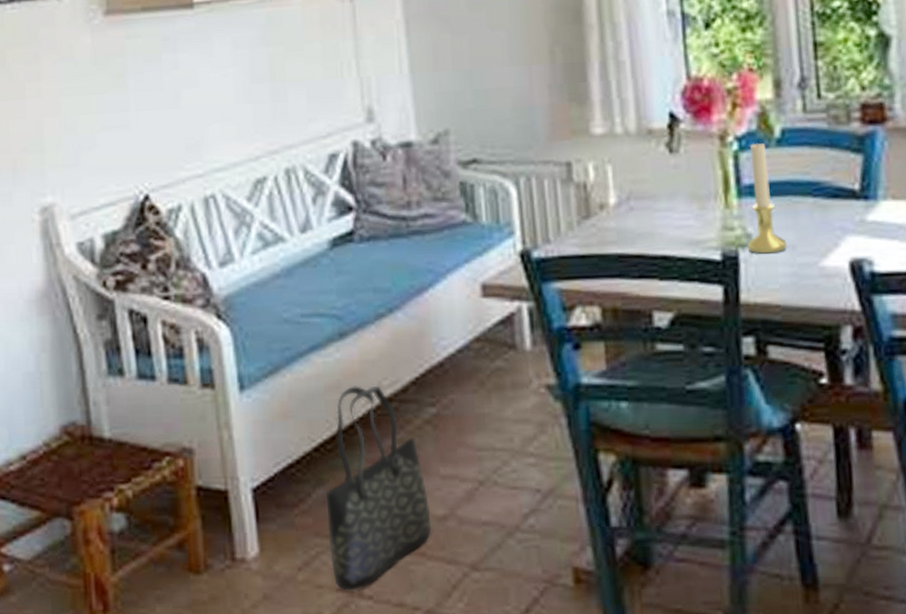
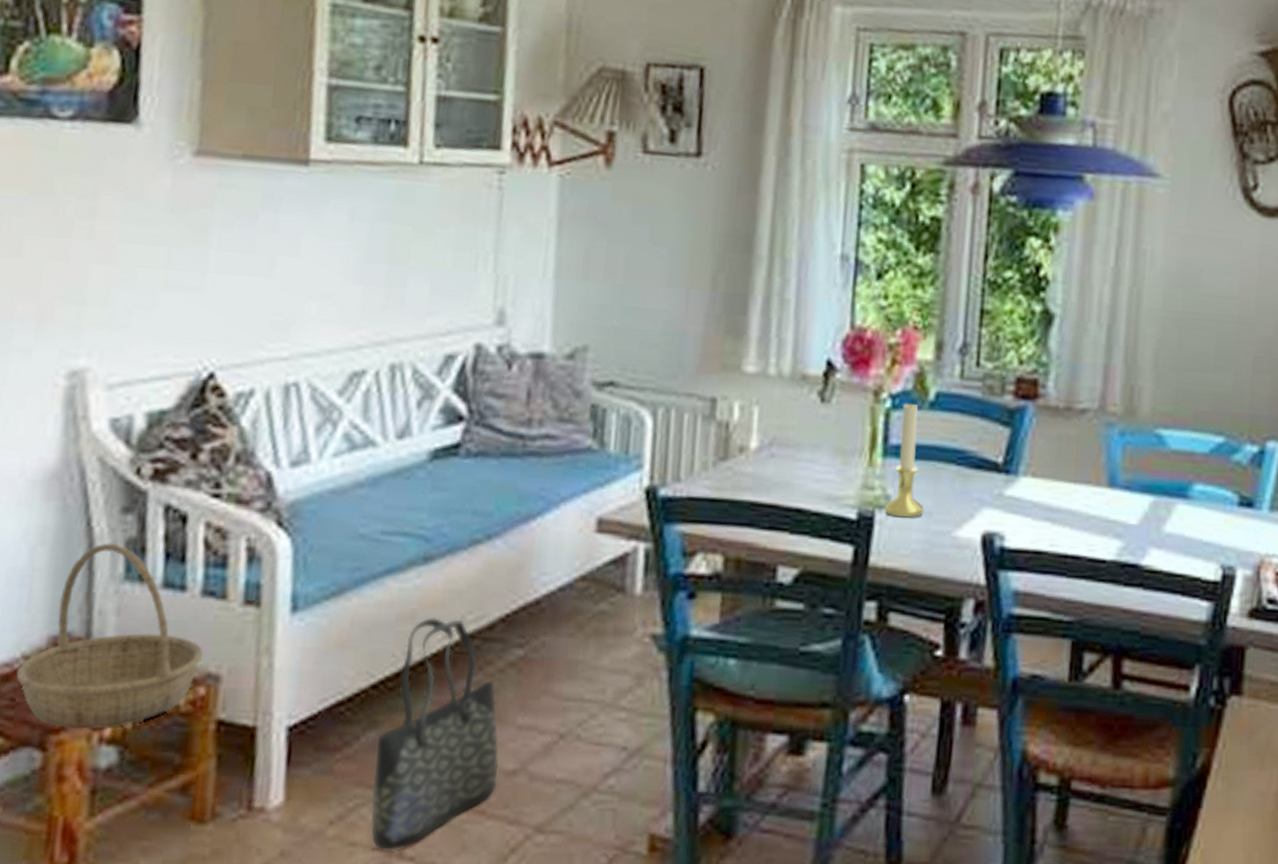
basket: none [41,345,178,501] -> present [16,543,204,729]

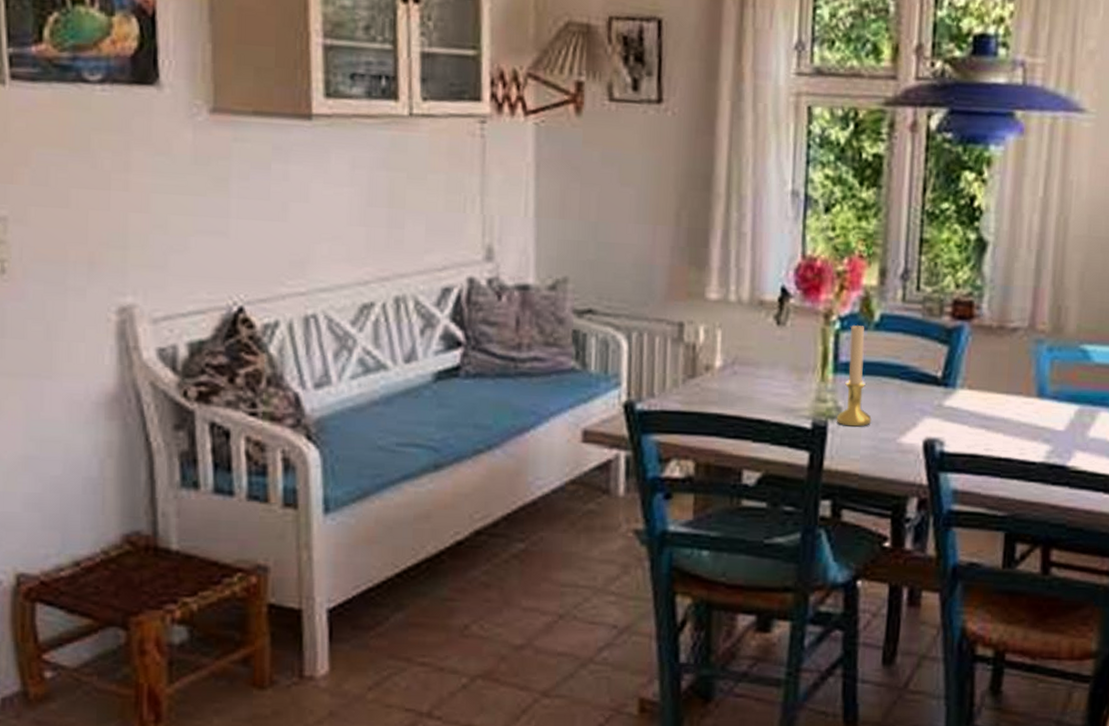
basket: present [16,543,204,729] -> none [98,455,253,612]
tote bag: present [370,617,499,850] -> none [402,517,508,711]

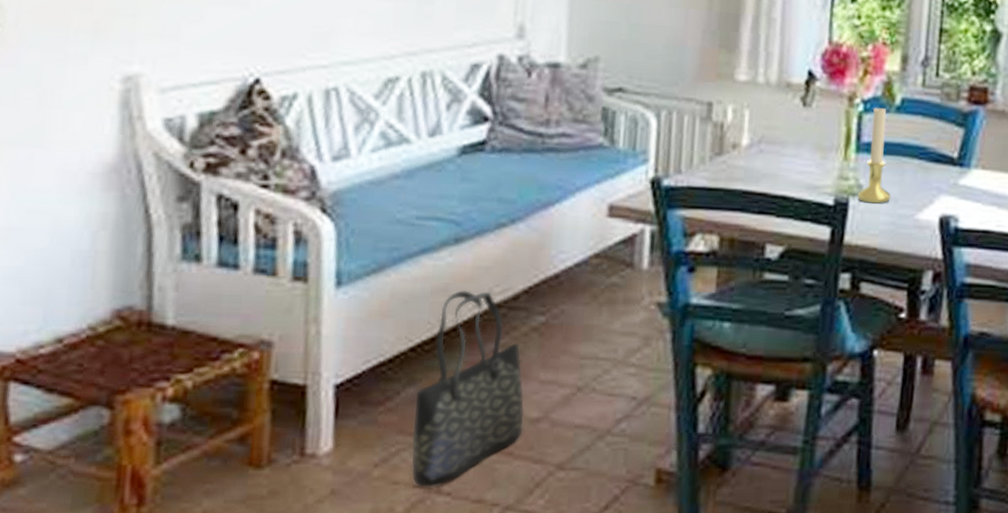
tote bag: none [402,517,508,711] -> present [411,290,524,487]

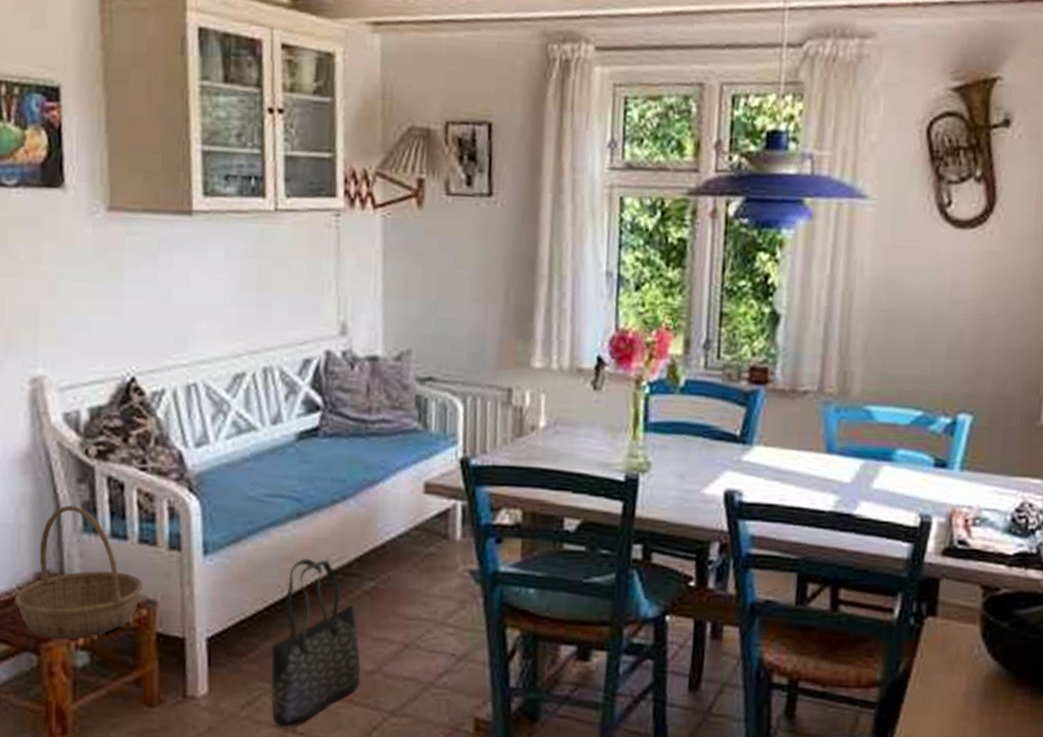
basket: none [83,228,257,390] -> present [14,505,144,639]
candle holder: present [857,106,891,204] -> none [646,388,678,480]

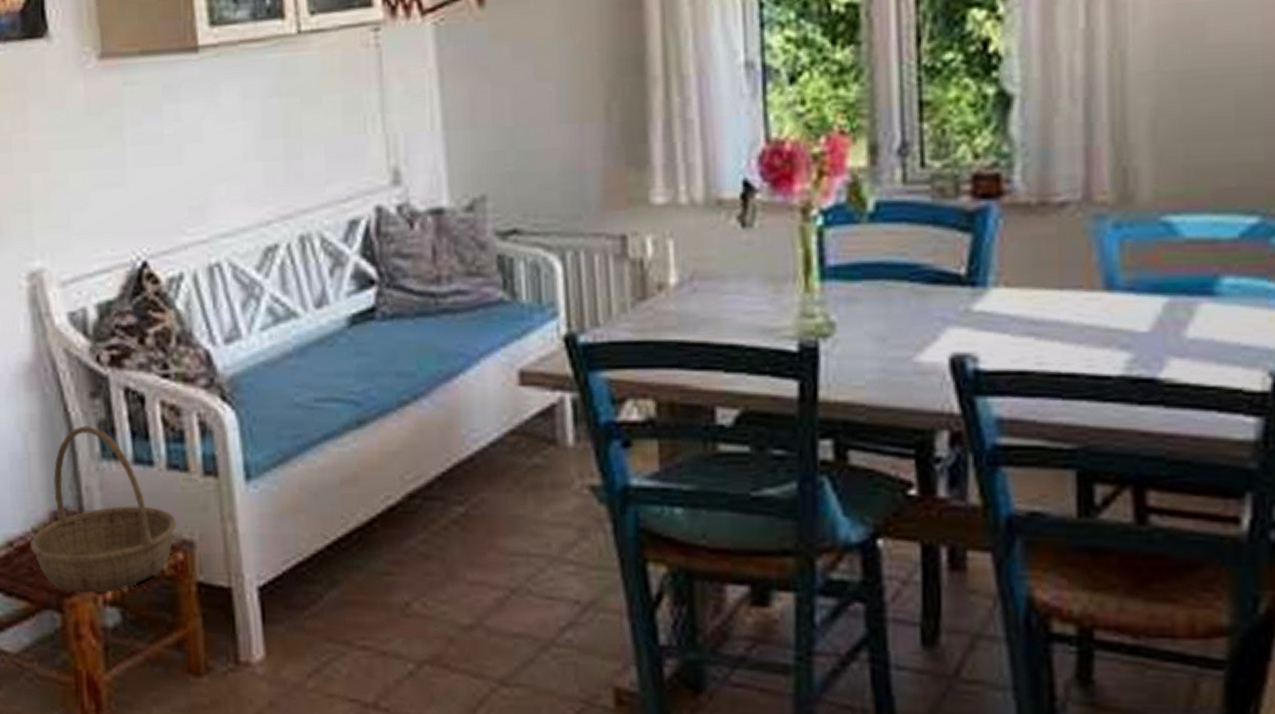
tote bag: present [270,558,361,727] -> none [339,479,457,702]

